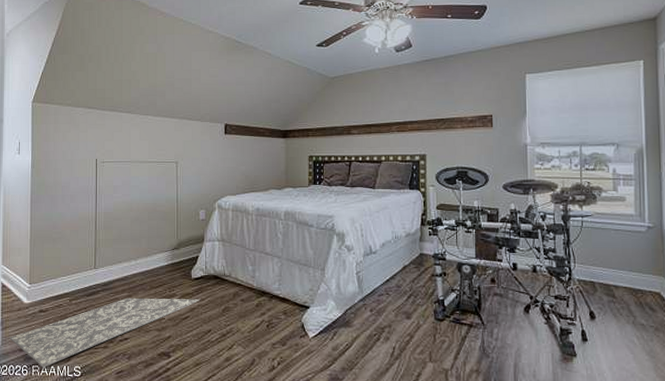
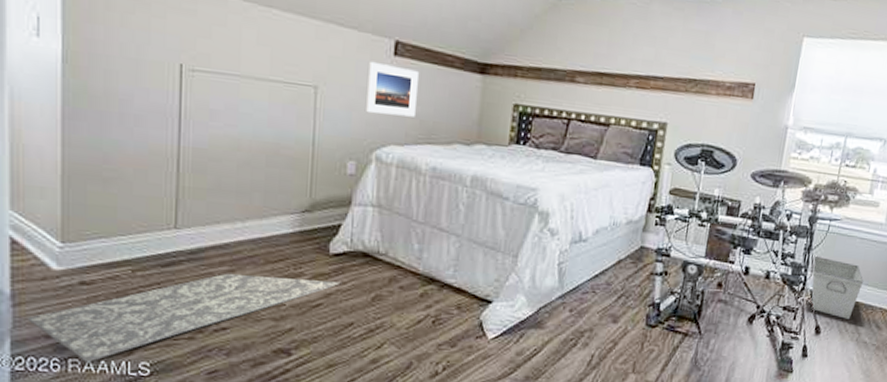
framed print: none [208,140,242,176] -> present [364,61,418,117]
storage bin: none [574,248,627,304] -> present [811,255,864,319]

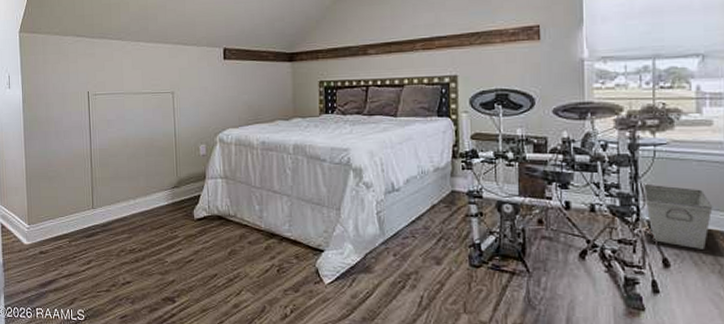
rug: present [26,273,341,363] -> none [11,239,205,311]
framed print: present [364,61,418,117] -> none [206,66,244,107]

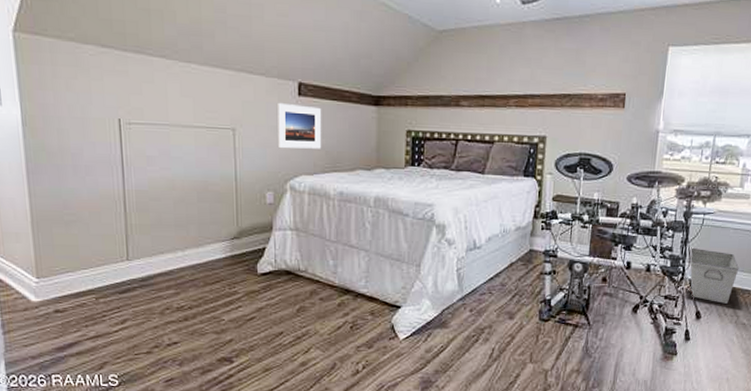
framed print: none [206,66,244,107] -> present [276,102,321,149]

